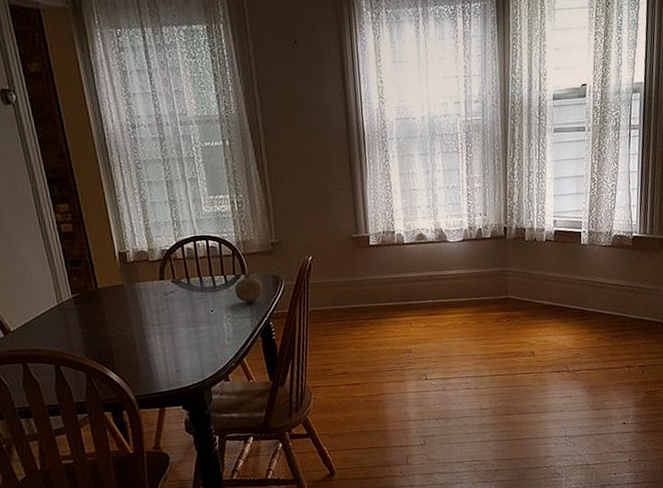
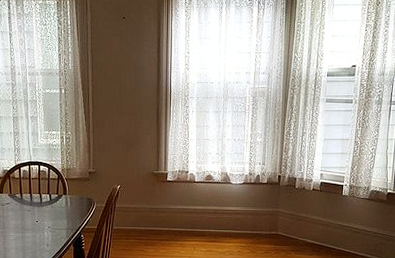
fruit: present [234,274,264,302] -> none [56,195,80,217]

